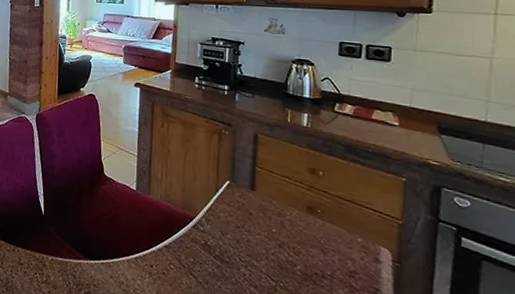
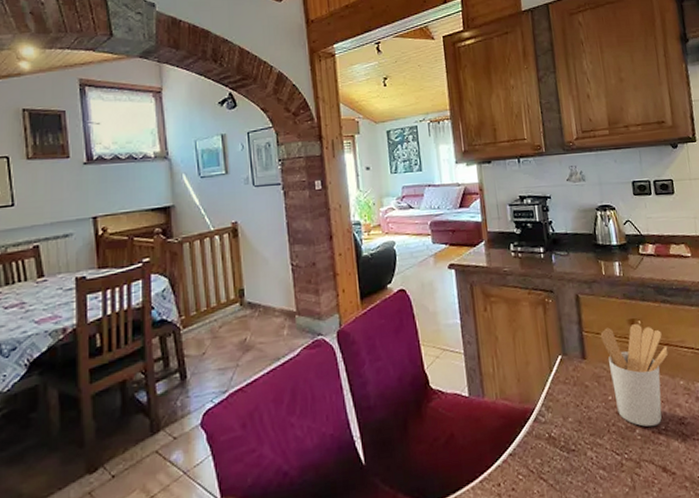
utensil holder: none [274,169,350,269] -> present [600,324,669,427]

